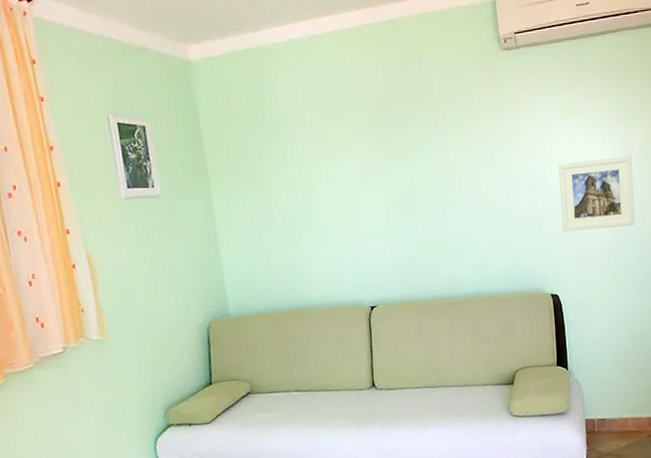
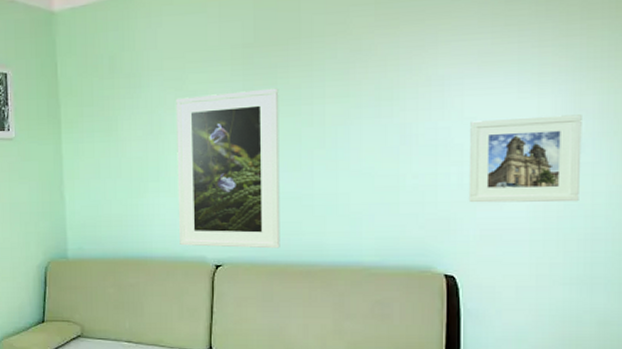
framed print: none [320,137,424,292] -> present [176,88,280,249]

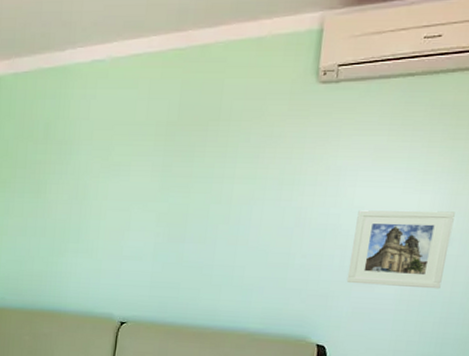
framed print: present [176,88,280,249] -> none [91,165,195,311]

